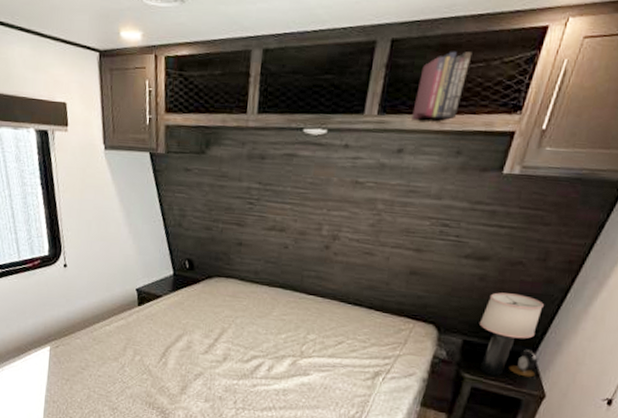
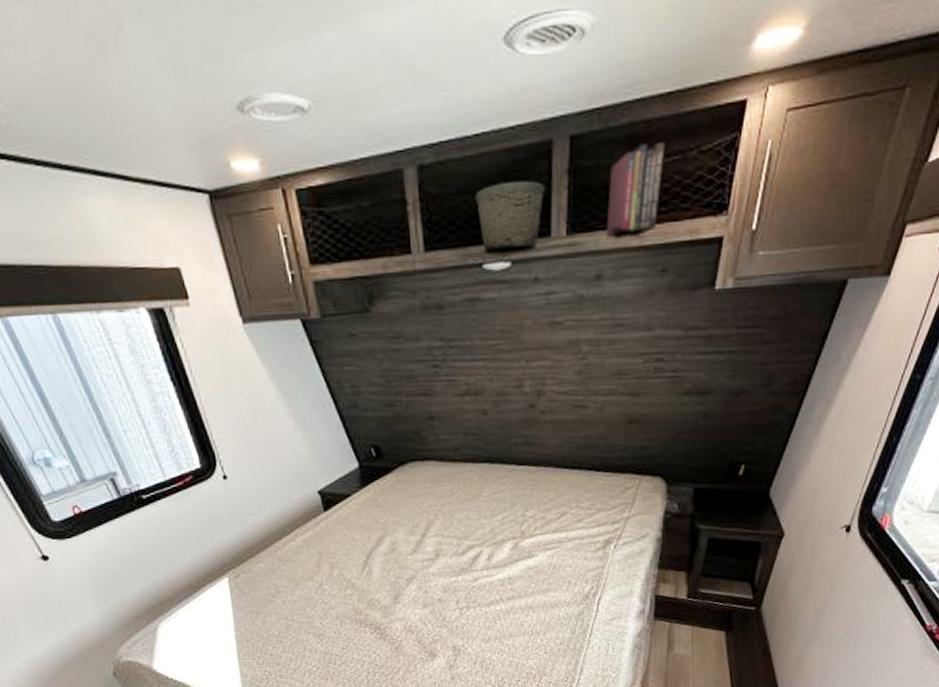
basket: none [305,68,366,124] -> present [475,180,546,255]
table lamp: present [479,292,544,377] -> none [708,427,773,523]
alarm clock: present [508,349,538,378] -> none [744,487,773,518]

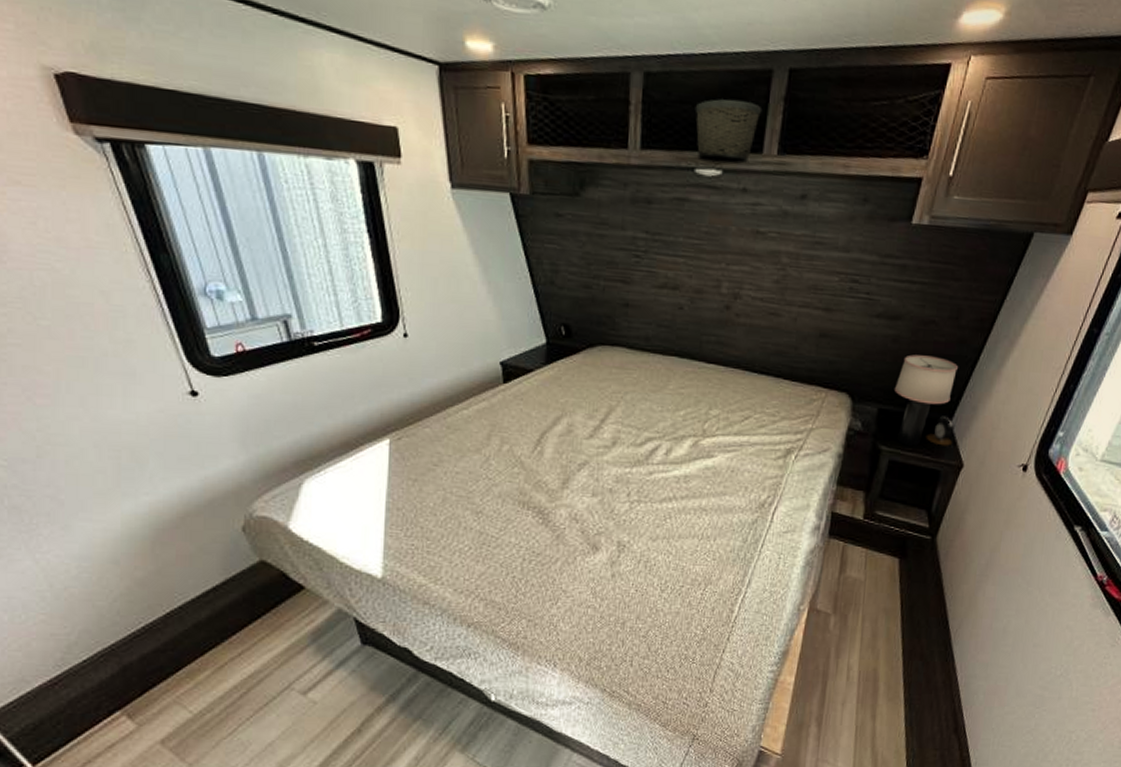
books: present [606,143,665,239] -> none [814,85,876,167]
table lamp: none [708,427,773,523] -> present [894,354,958,447]
alarm clock: none [744,487,773,518] -> present [925,415,955,446]

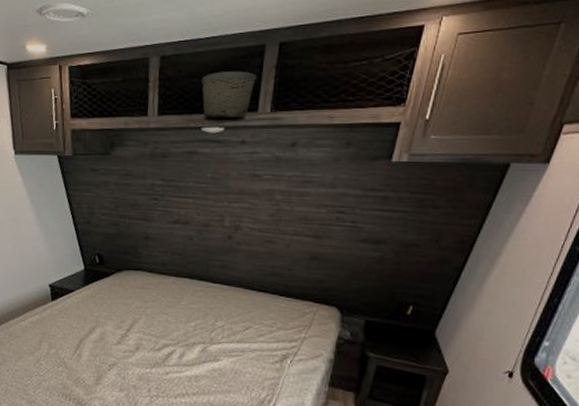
table lamp: present [894,354,958,447] -> none [379,273,440,354]
alarm clock: present [925,415,955,446] -> none [411,327,439,354]

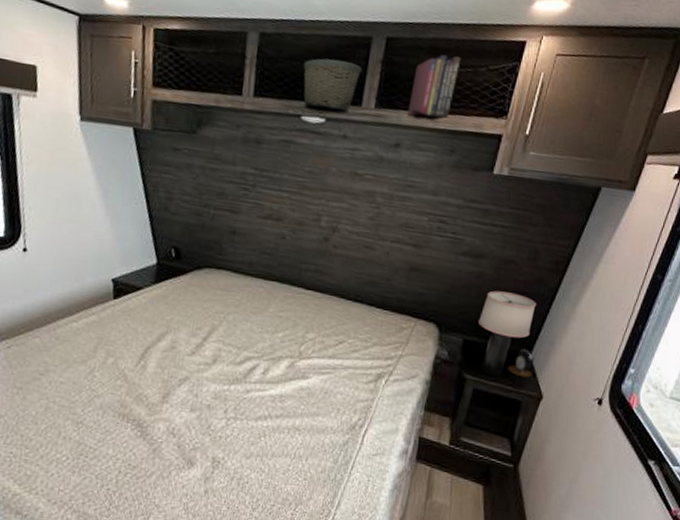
books: none [303,51,356,118] -> present [407,54,461,122]
table lamp: none [379,273,440,354] -> present [477,290,536,377]
alarm clock: none [411,327,439,354] -> present [507,348,534,378]

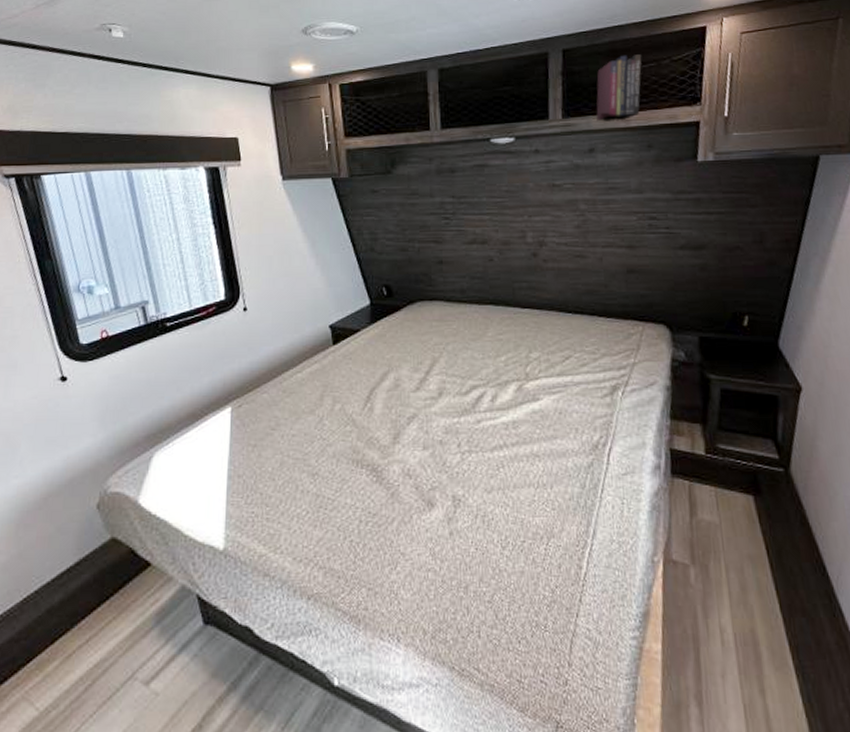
basket: present [303,58,362,114] -> none [484,79,544,132]
table lamp: present [477,290,536,377] -> none [711,280,773,373]
alarm clock: present [507,348,534,378] -> none [754,338,785,370]

